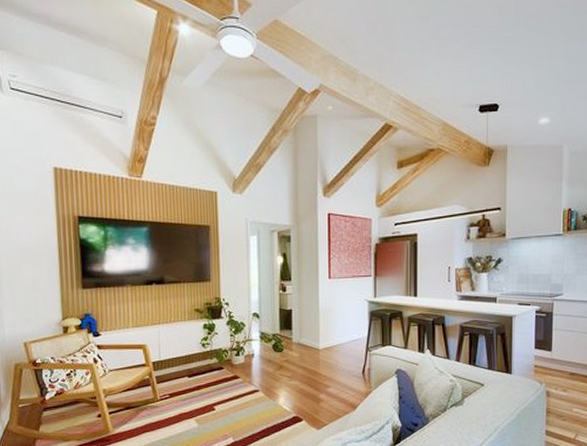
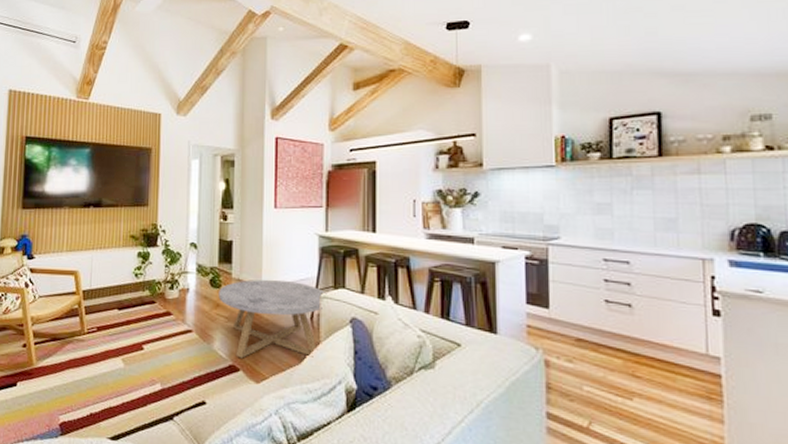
coffee table: none [281,341,376,410] -> present [218,279,327,359]

